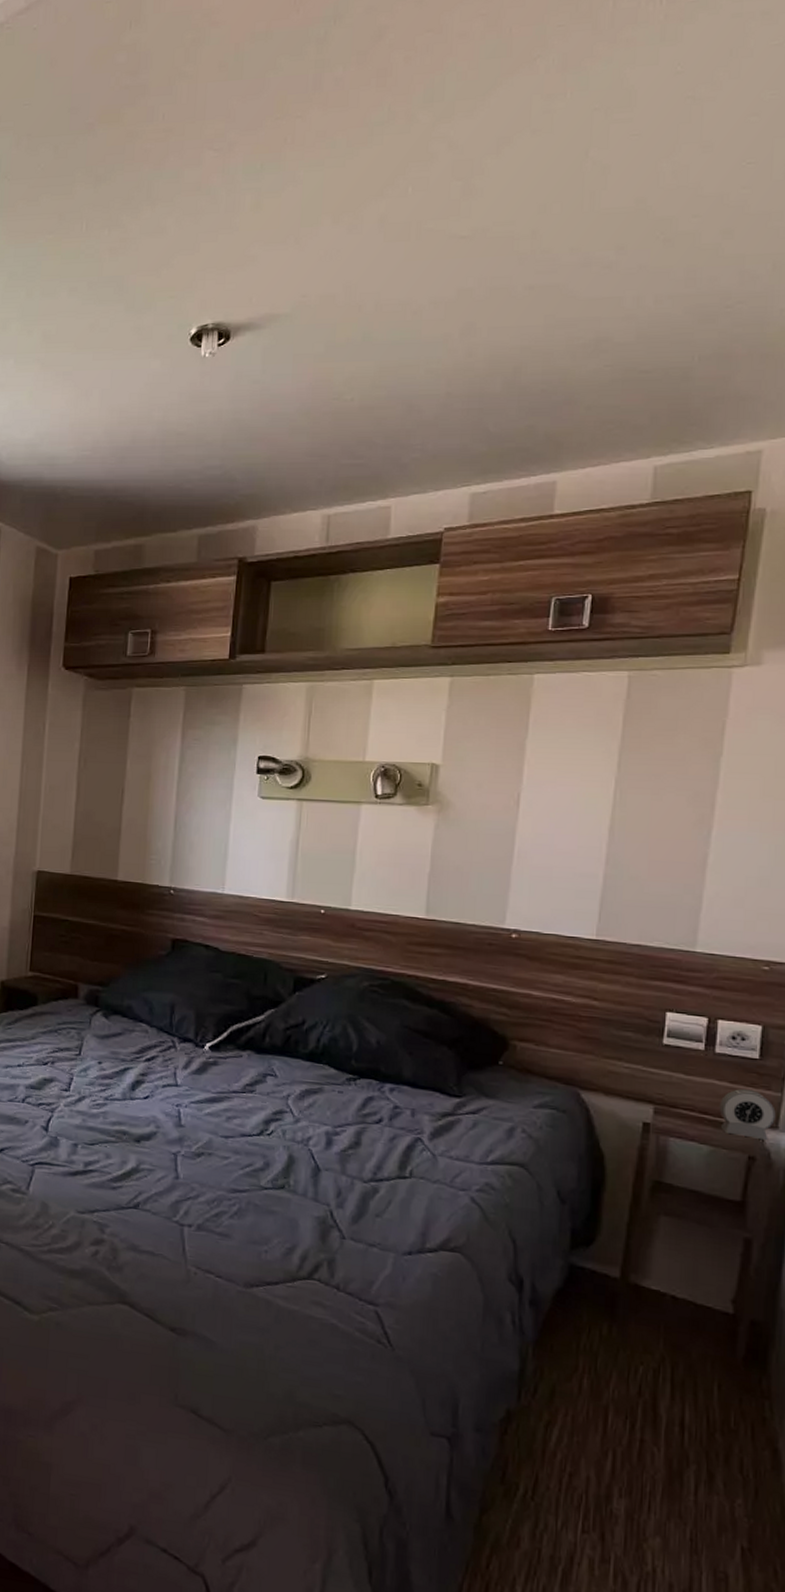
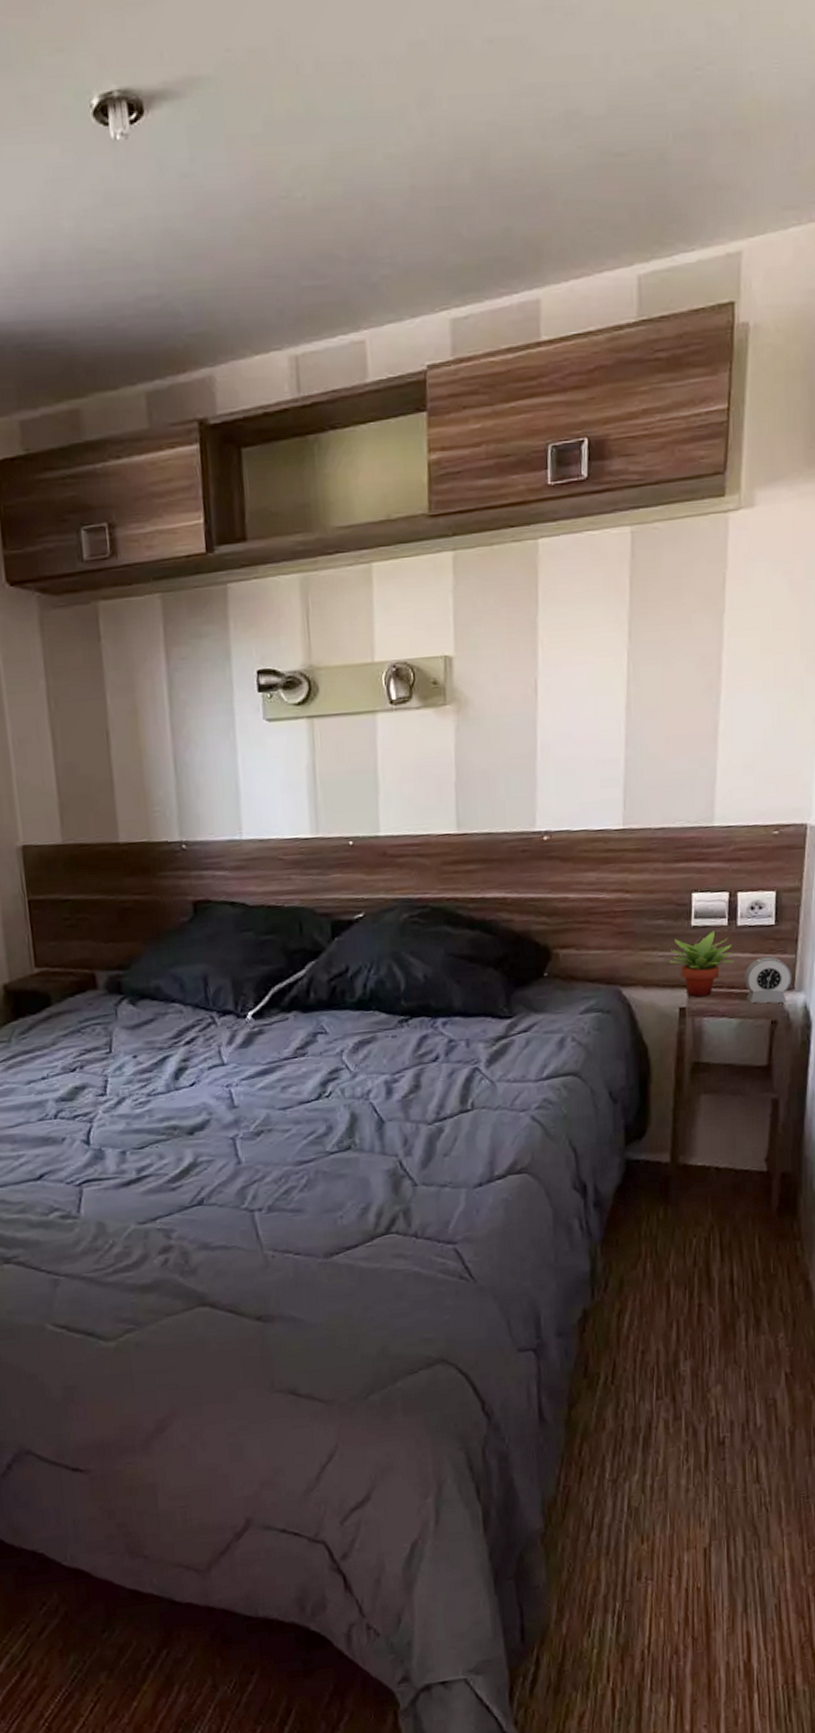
succulent plant: none [634,1051,711,1117] -> present [668,929,735,997]

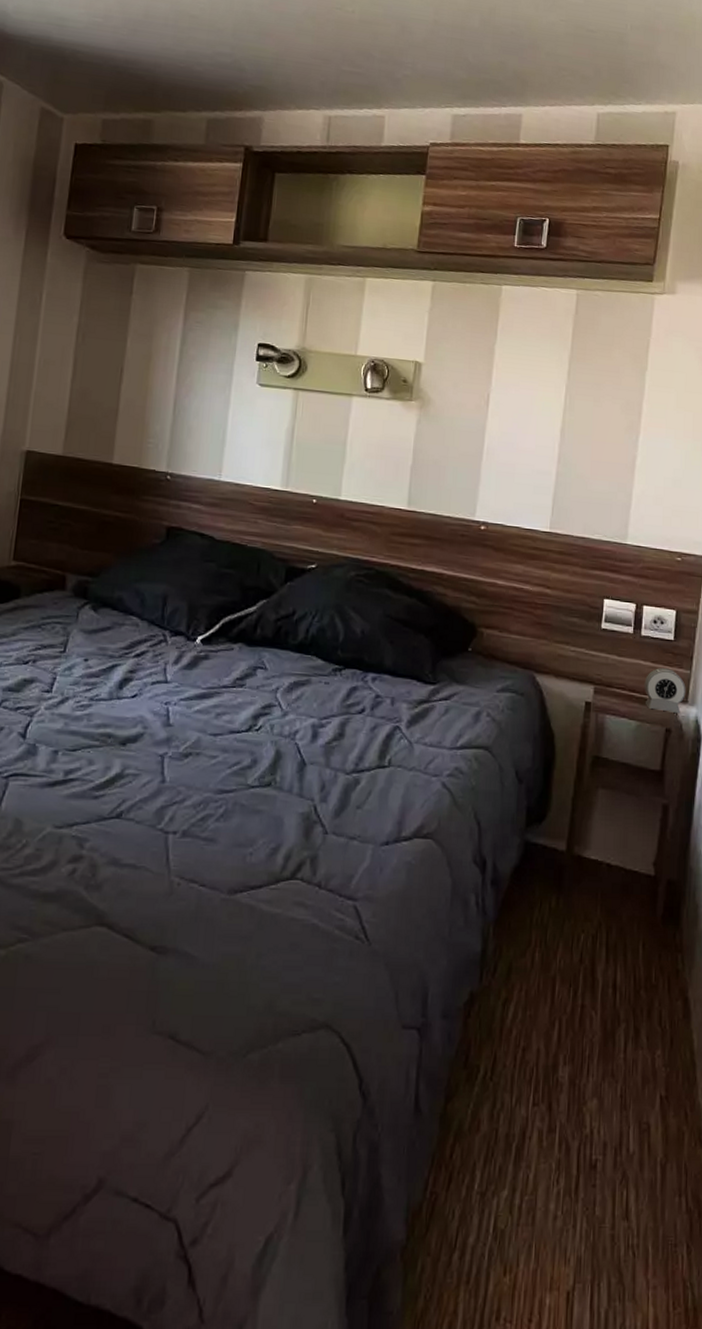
succulent plant: present [668,929,735,997] -> none [579,635,638,696]

